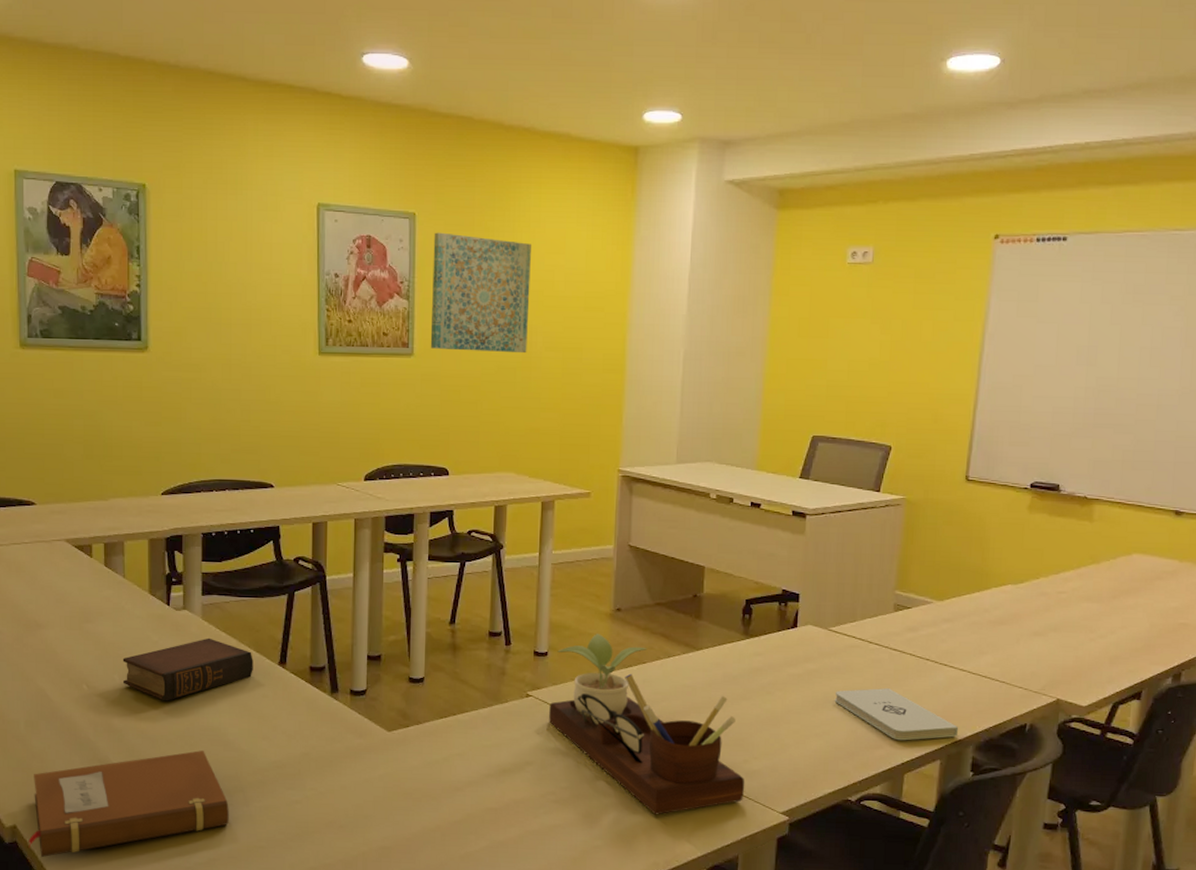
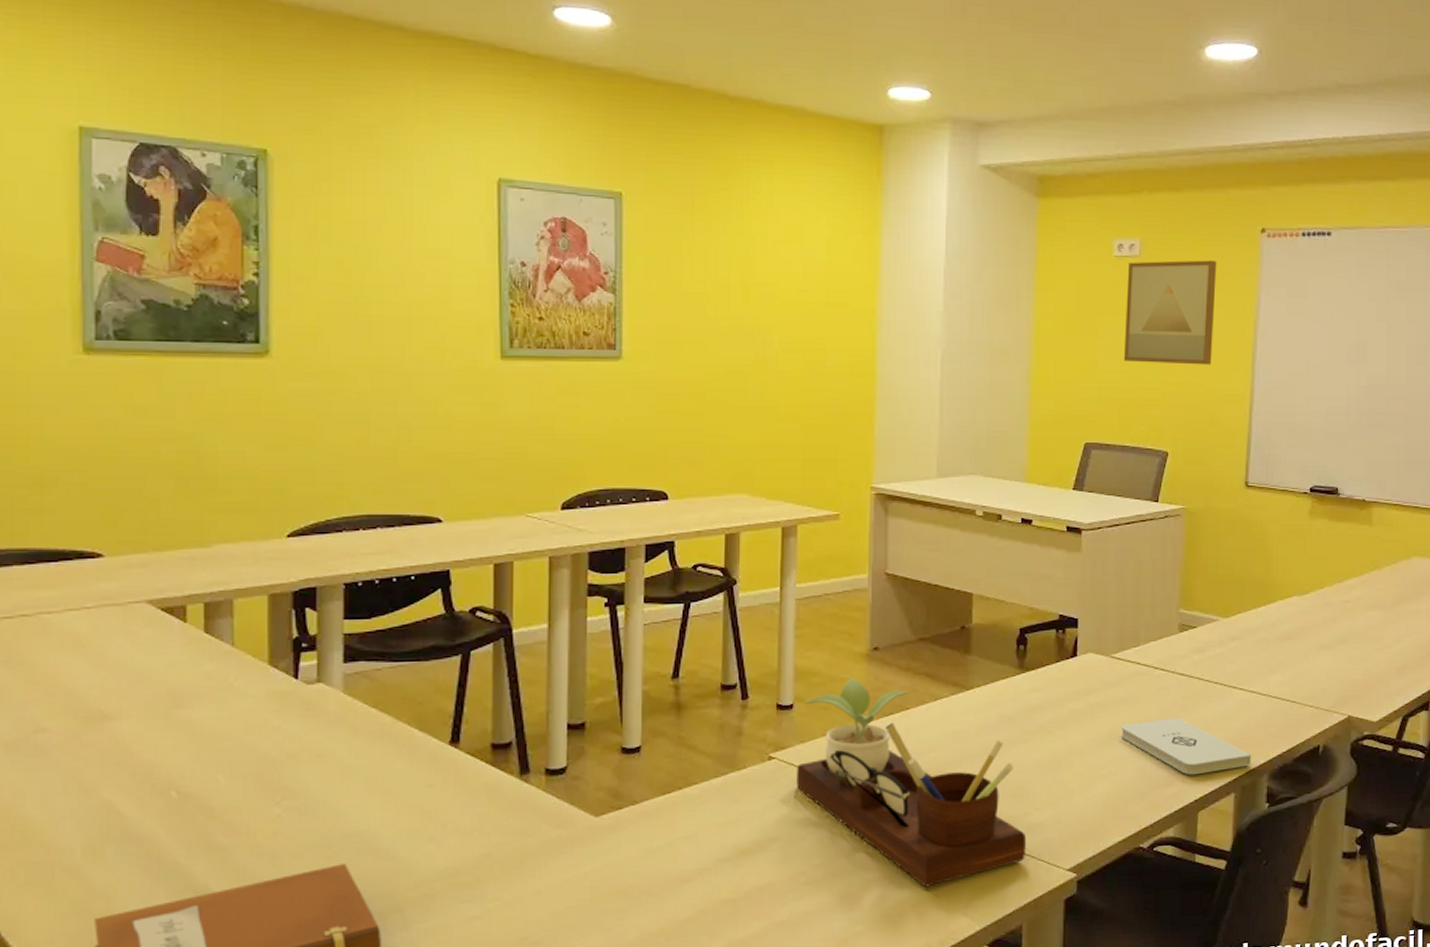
book: present [122,638,253,701] -> none [229,716,415,804]
wall art: present [430,232,531,354] -> none [642,215,763,356]
wall art: none [852,266,949,366] -> present [1123,260,1217,365]

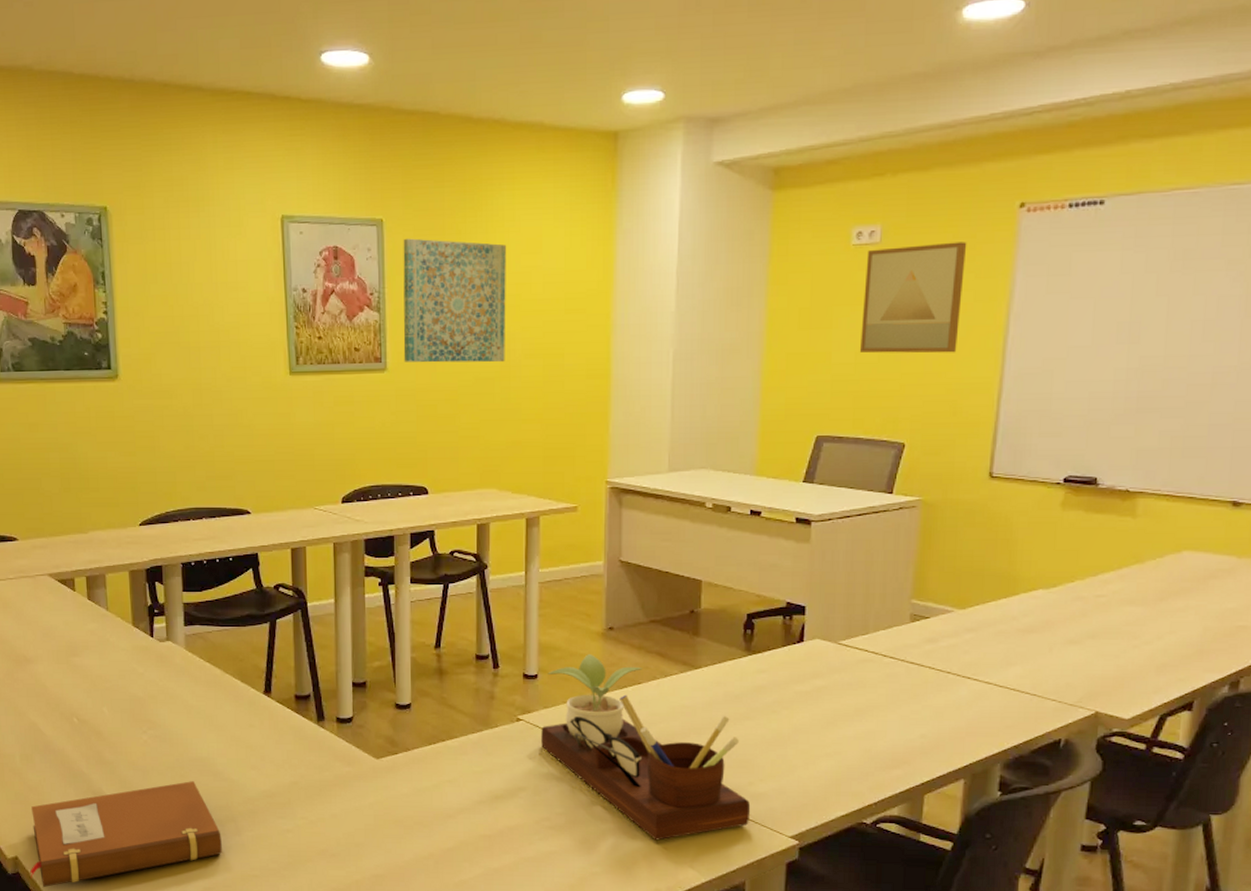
wall art: none [642,215,763,356] -> present [403,238,506,363]
notepad: present [1120,718,1252,775] -> none [846,704,985,760]

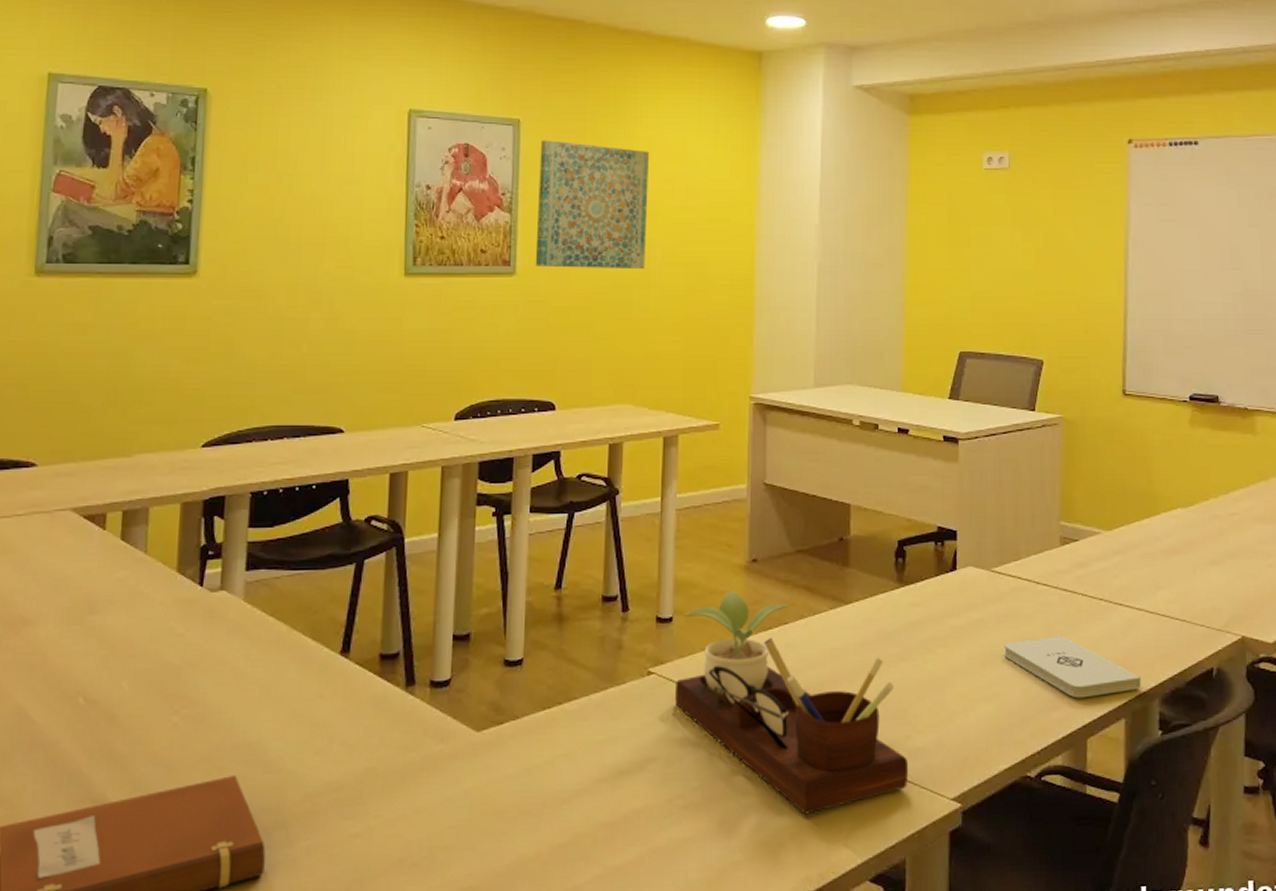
notepad: none [846,704,985,760] -> present [1003,636,1142,698]
wall art: present [859,242,967,354] -> none [995,171,1086,274]

